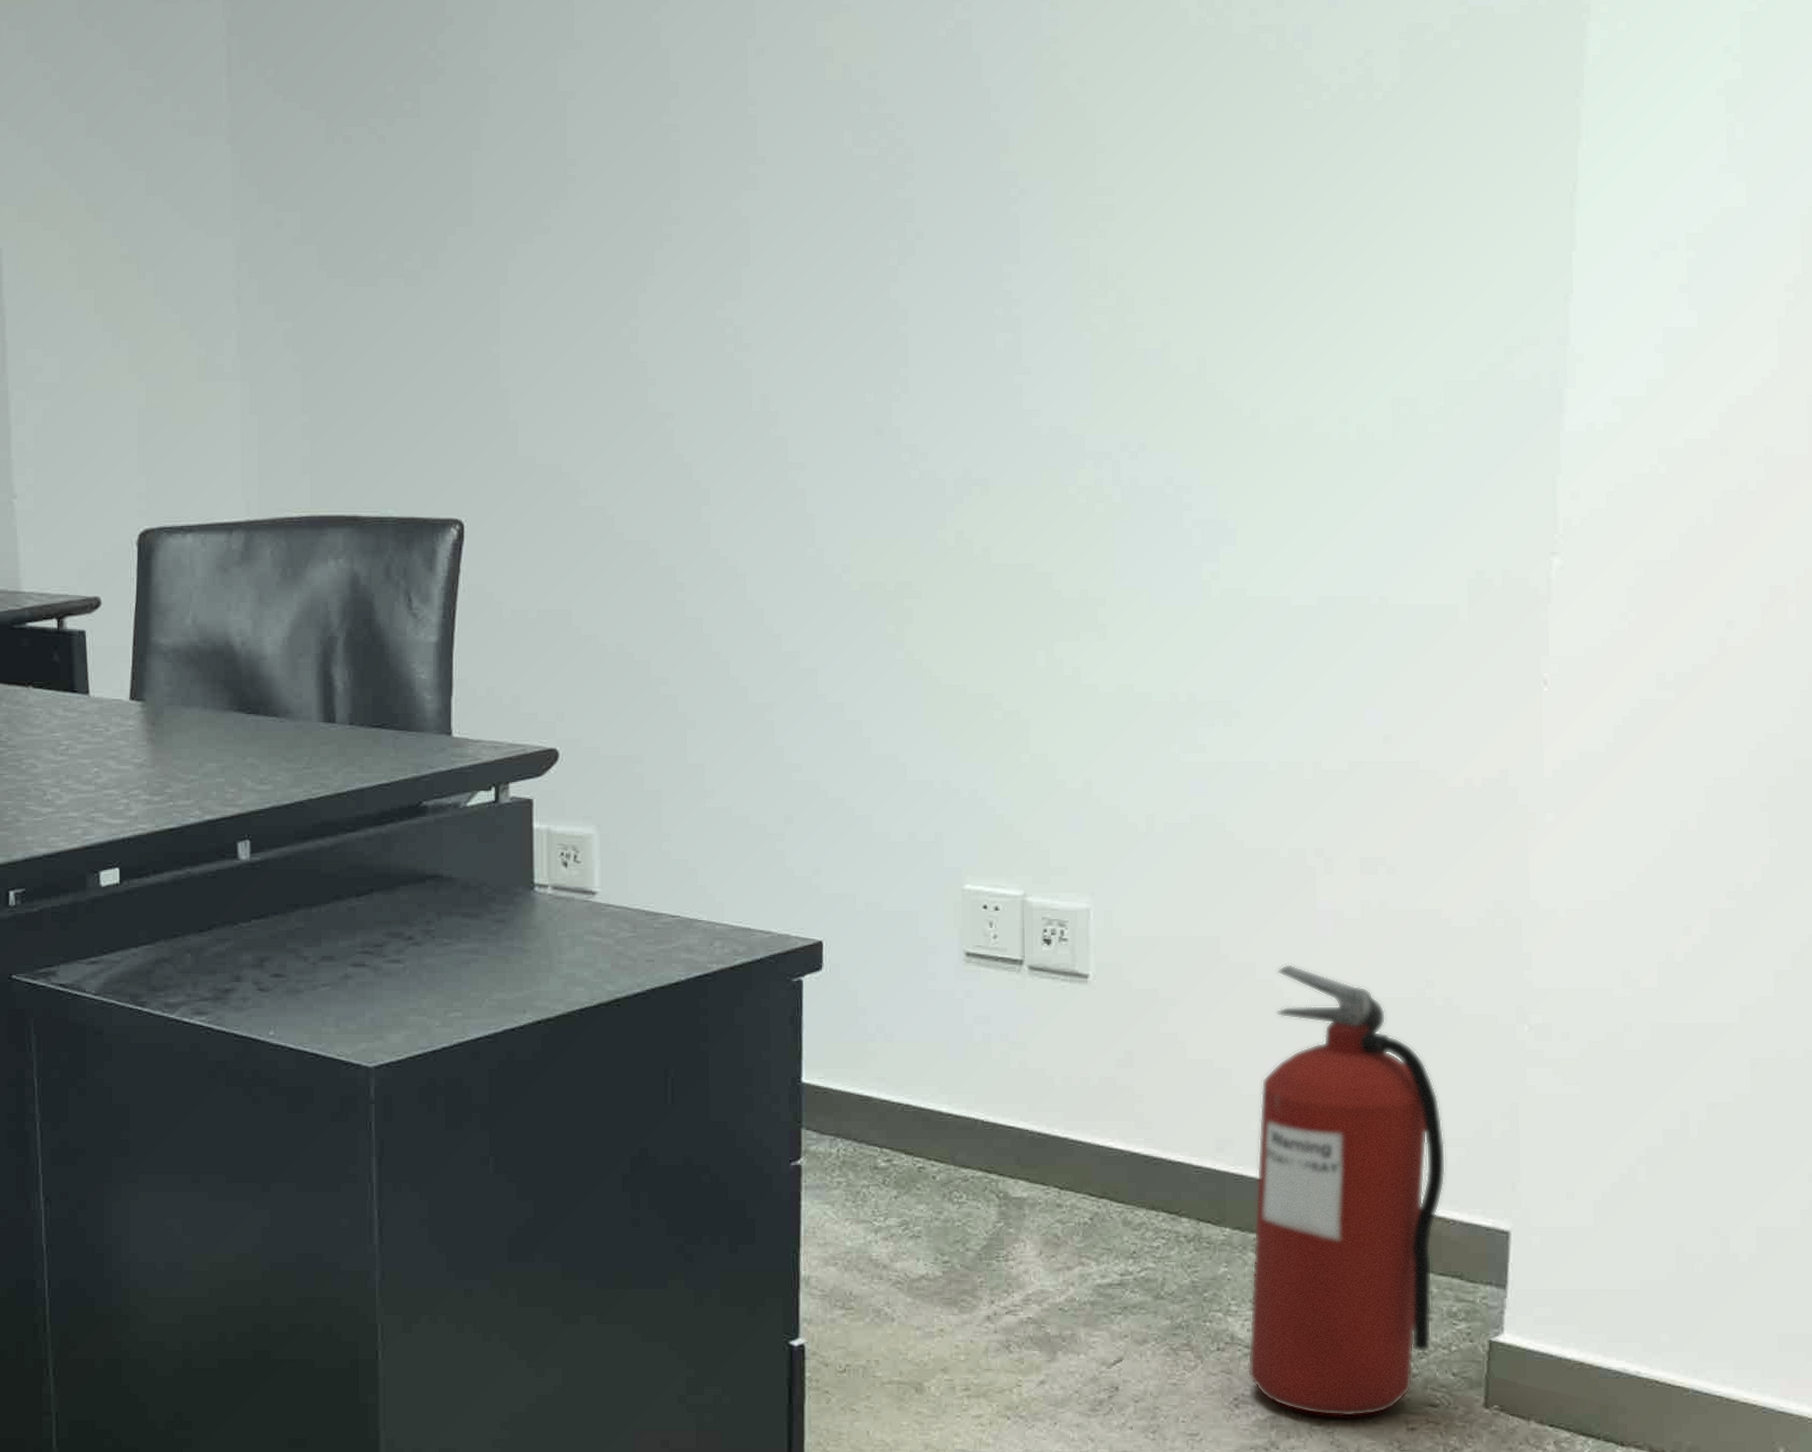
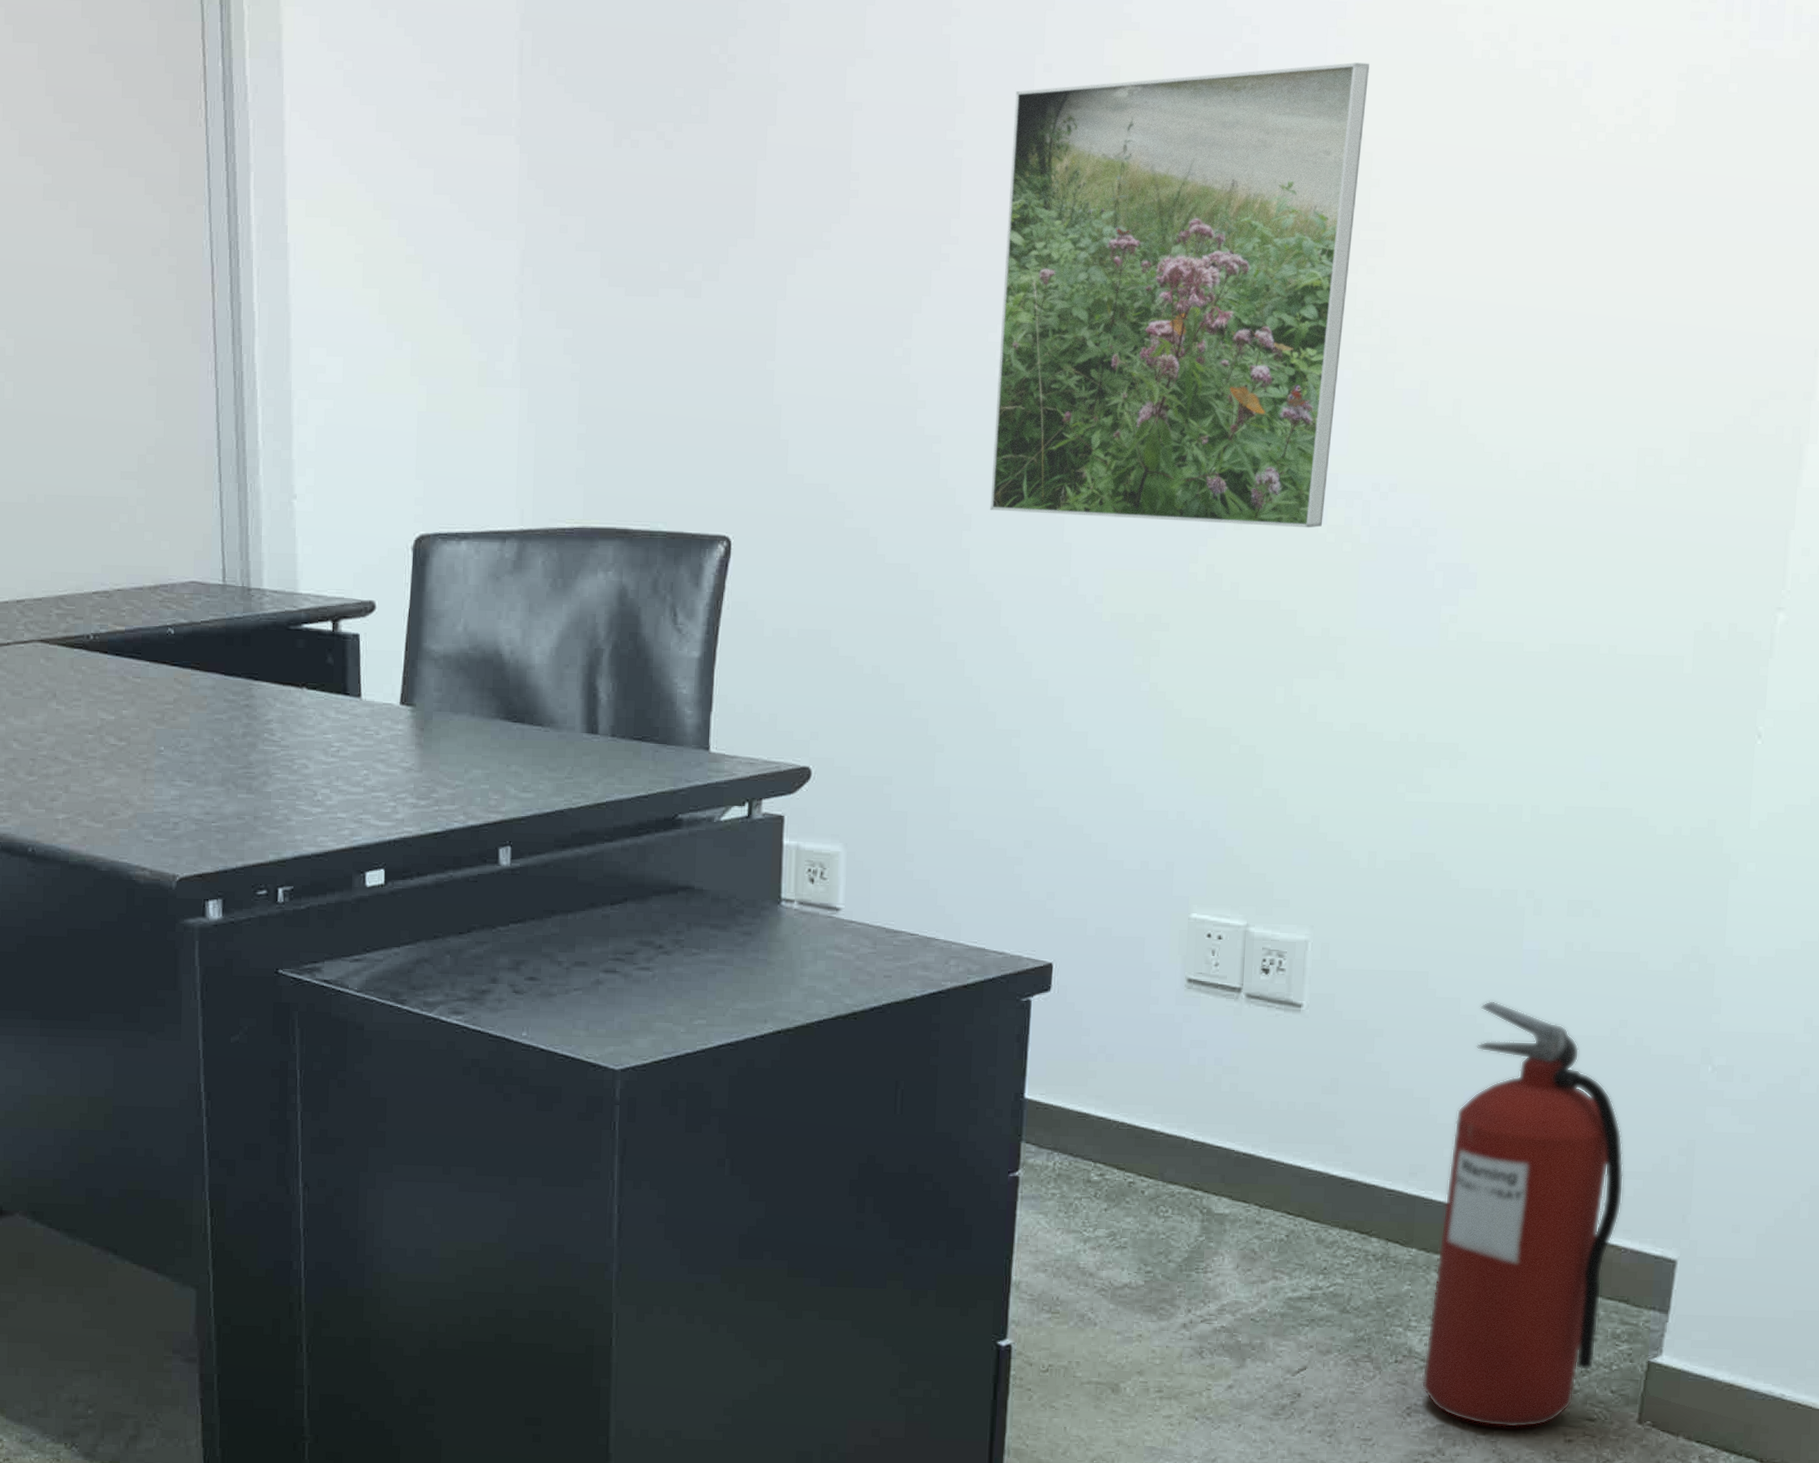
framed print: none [728,34,1085,490] -> present [990,62,1369,528]

